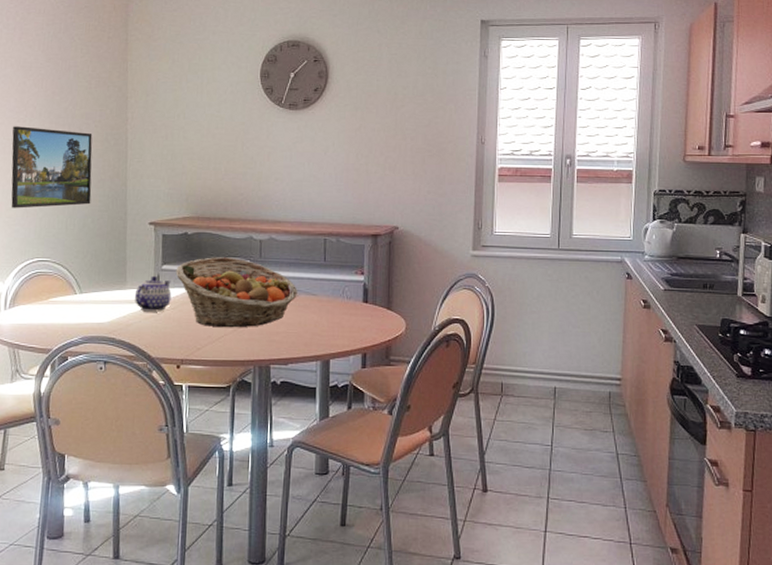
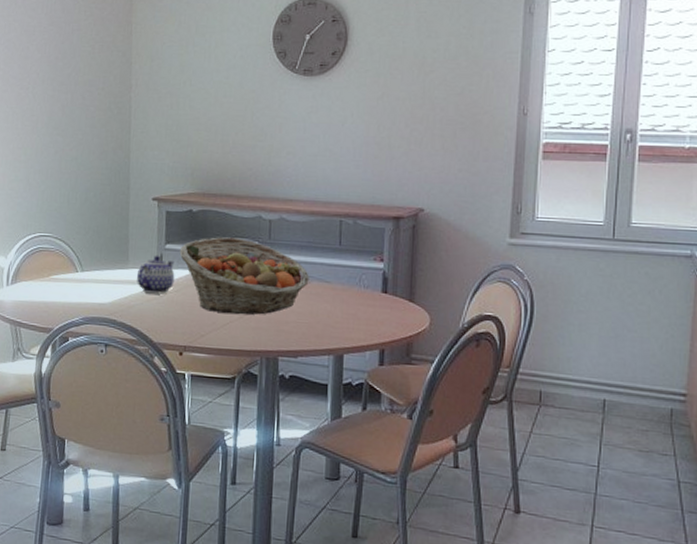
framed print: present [11,126,93,208] -> none [13,94,96,181]

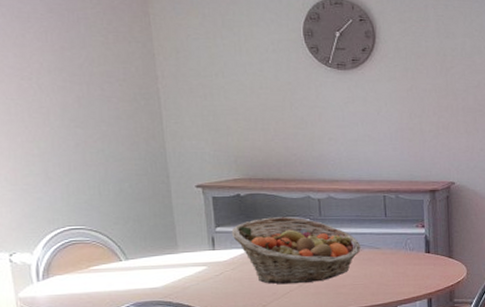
teapot: present [136,255,175,294] -> none [188,238,230,274]

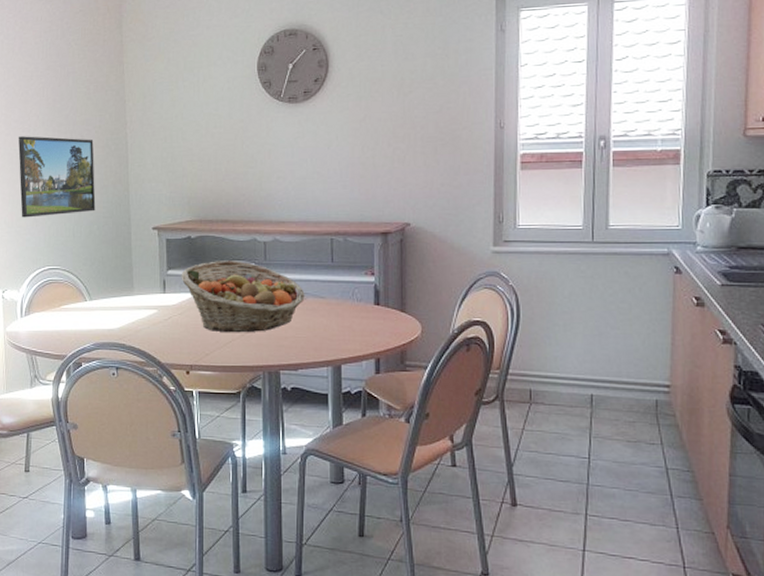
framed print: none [15,84,126,175] -> present [18,136,96,218]

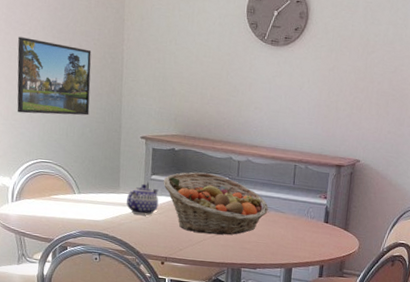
teapot: none [141,281,178,318] -> present [126,183,159,216]

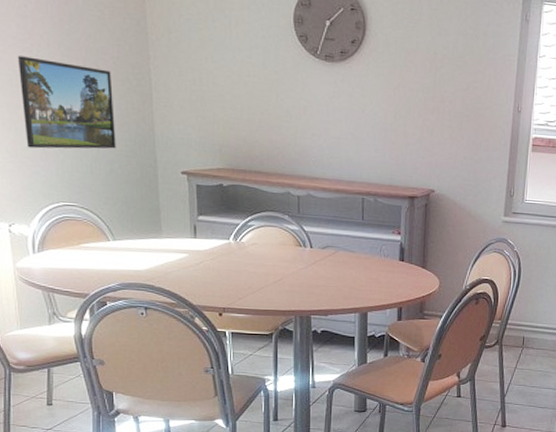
teapot: present [126,183,159,216] -> none [171,226,210,262]
fruit basket: present [163,172,269,235] -> none [212,210,336,280]

